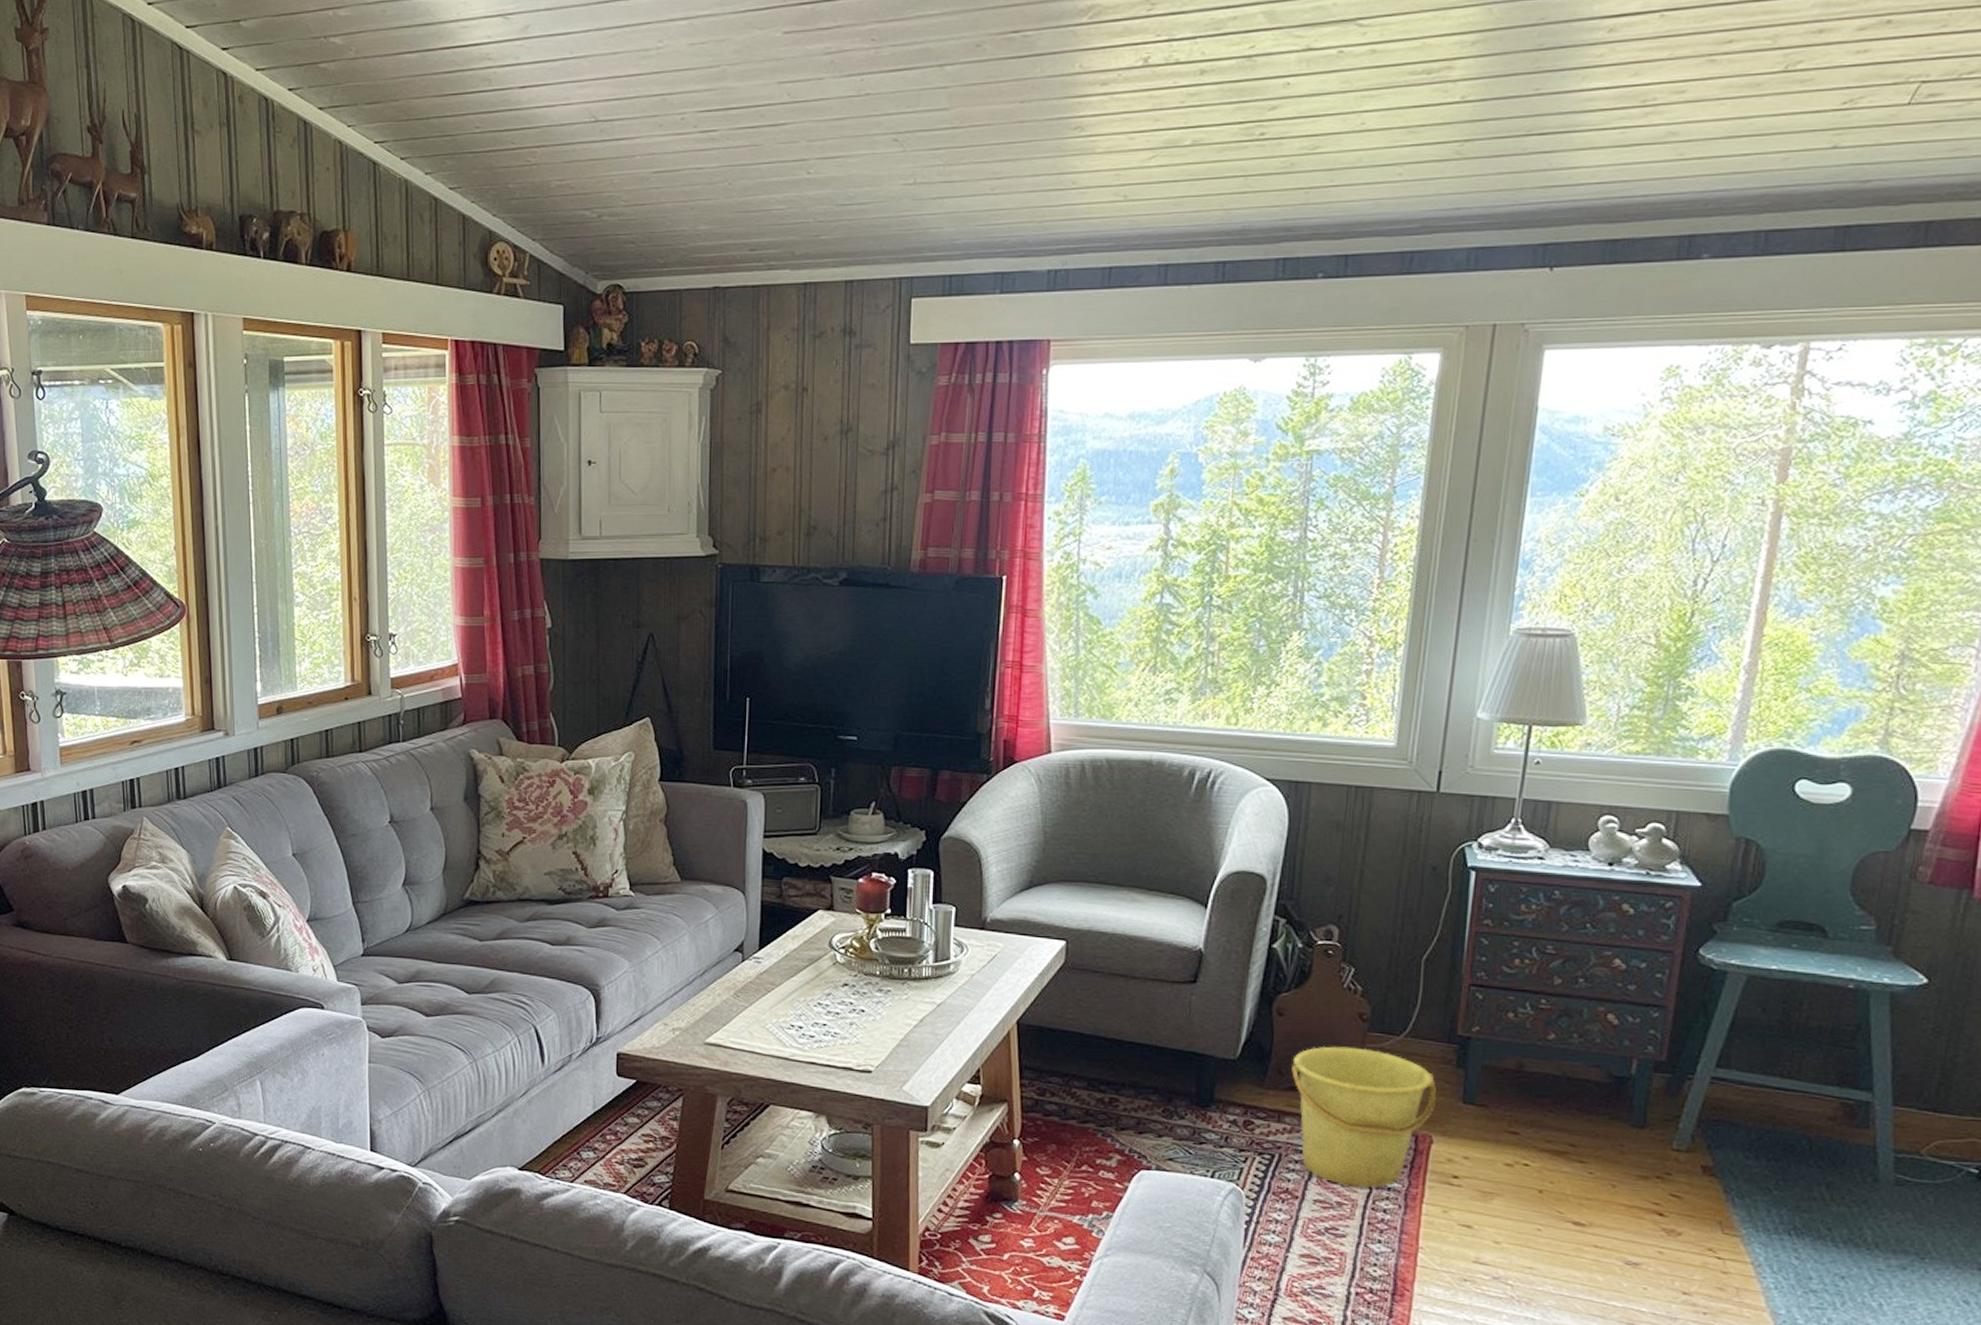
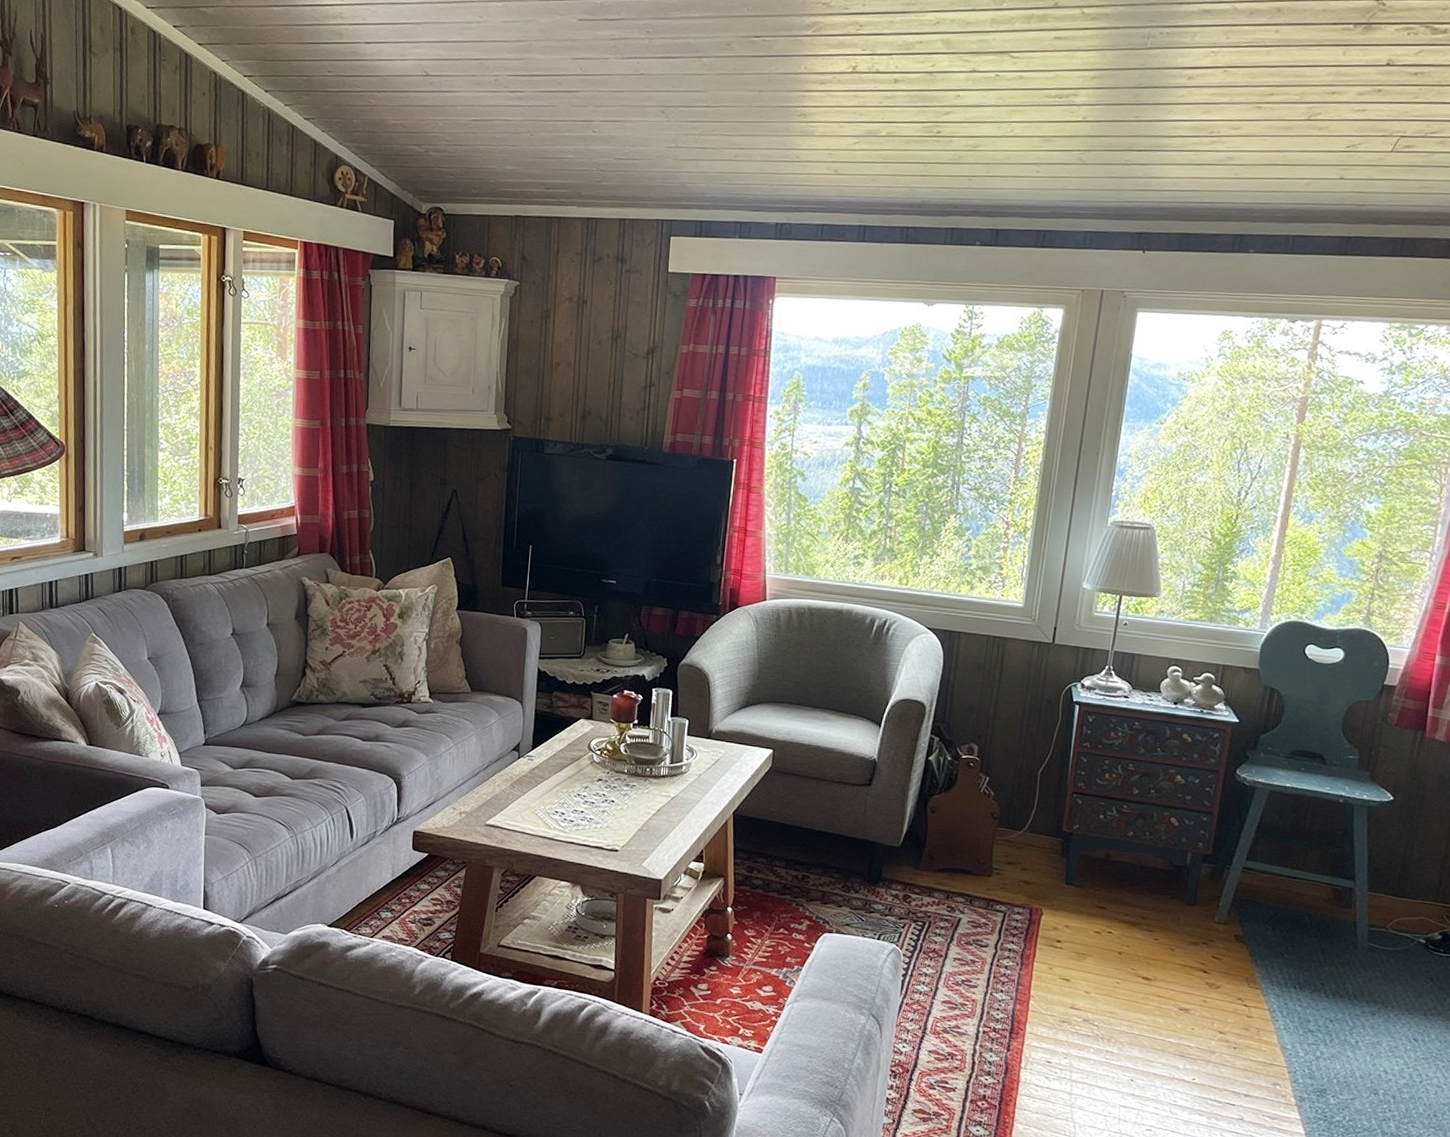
bucket: present [1291,1046,1436,1188] -> none [940,838,1046,949]

